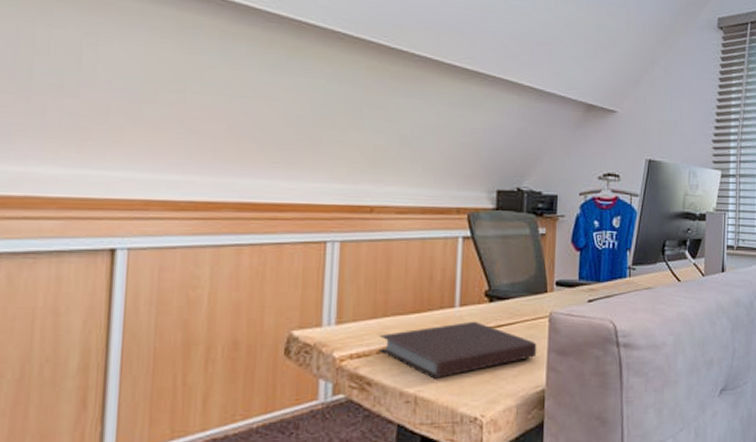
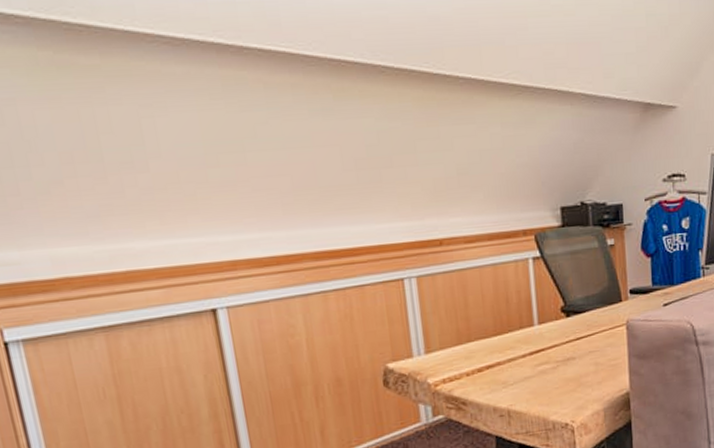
notebook: present [378,321,537,379] -> none [467,336,618,393]

